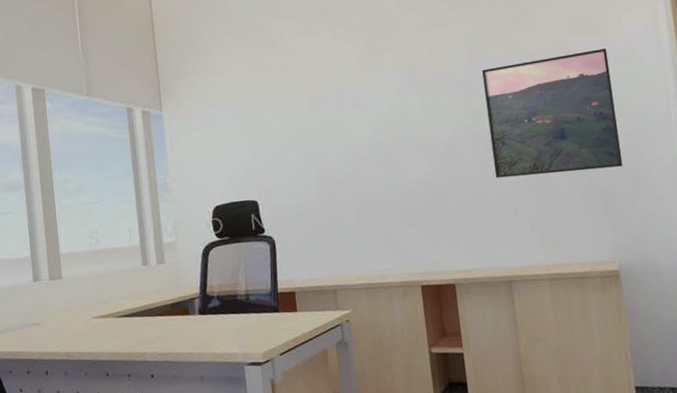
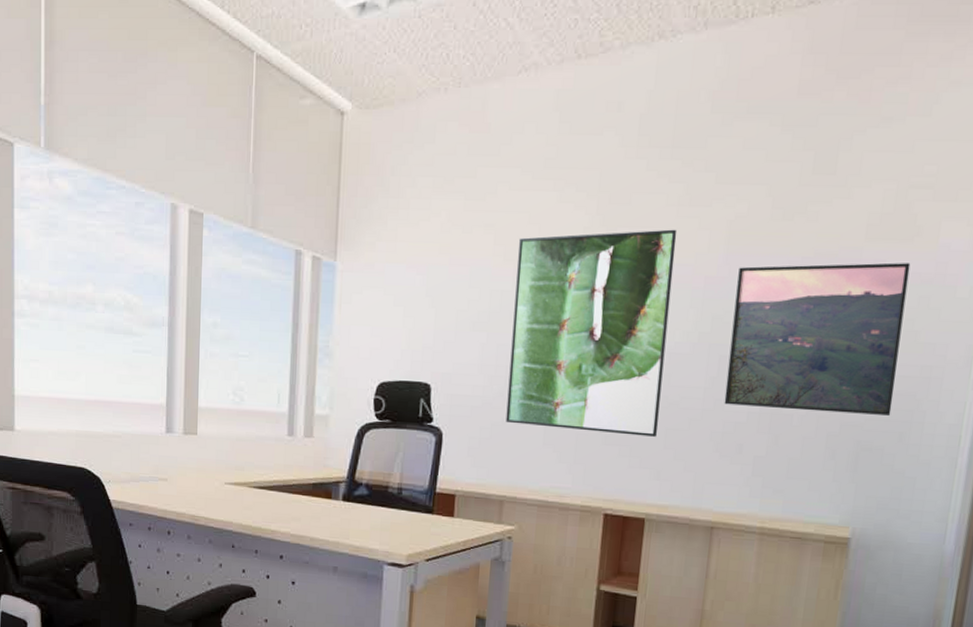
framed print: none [308,48,449,223] -> present [505,229,677,437]

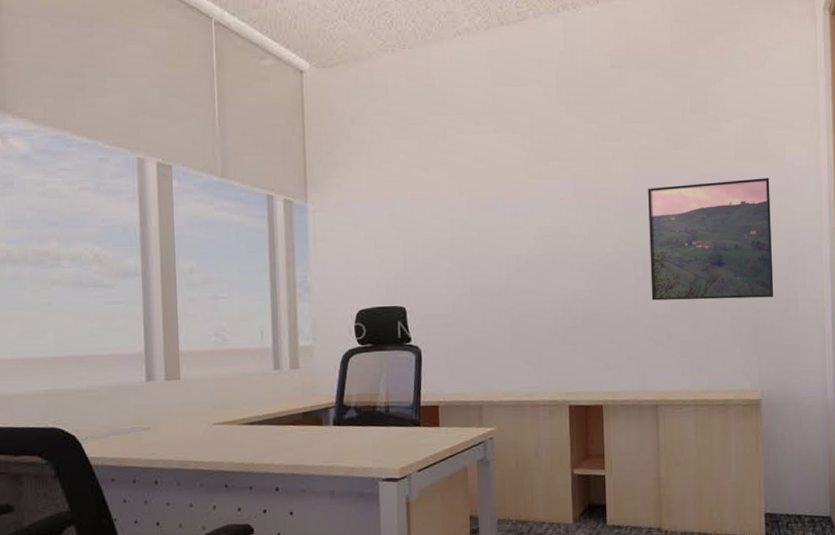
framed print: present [505,229,677,437] -> none [469,160,603,335]

